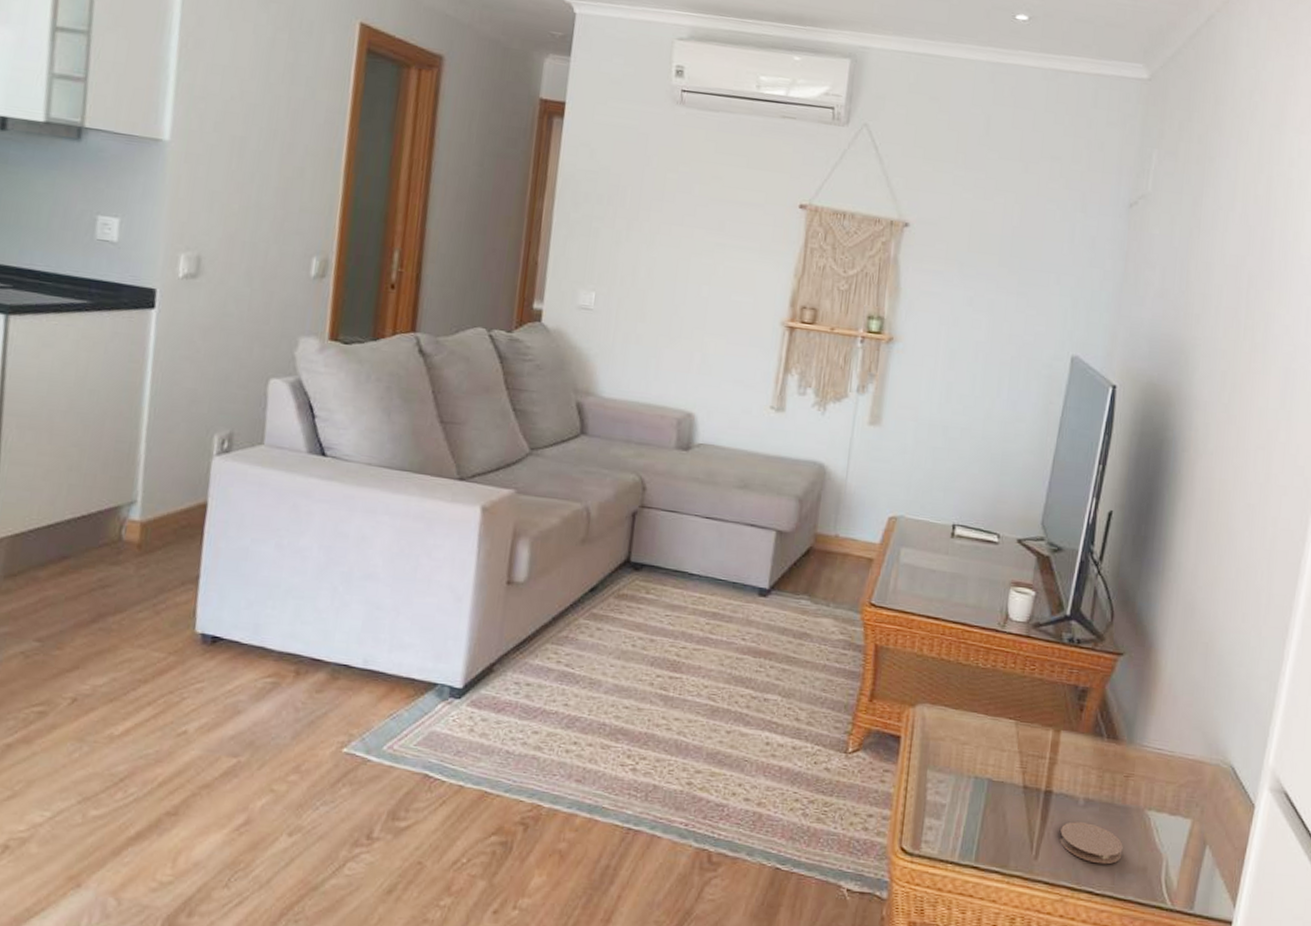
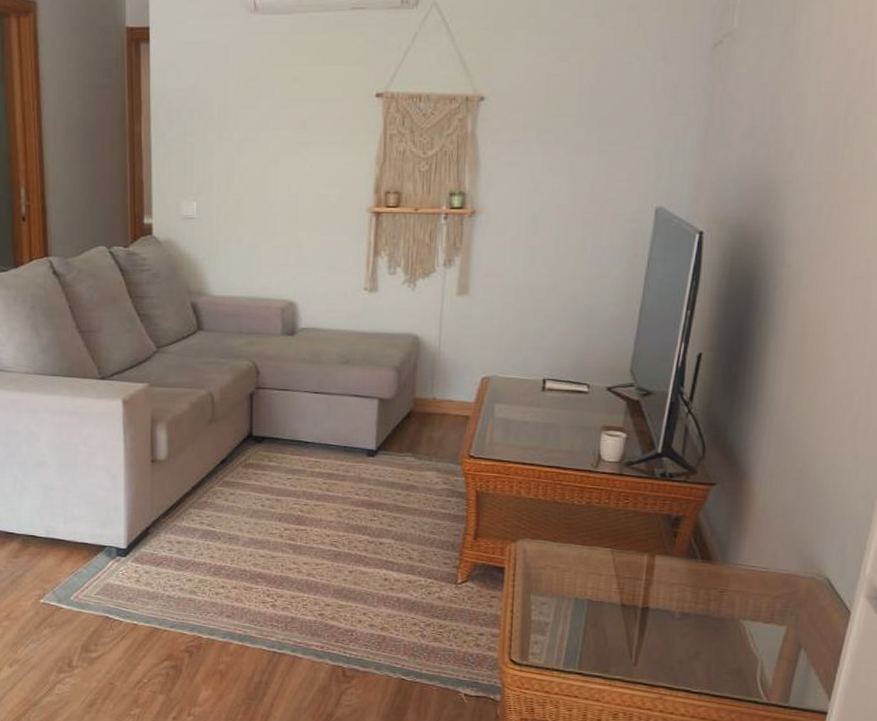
coaster: present [1060,821,1123,865] -> none [657,632,719,667]

